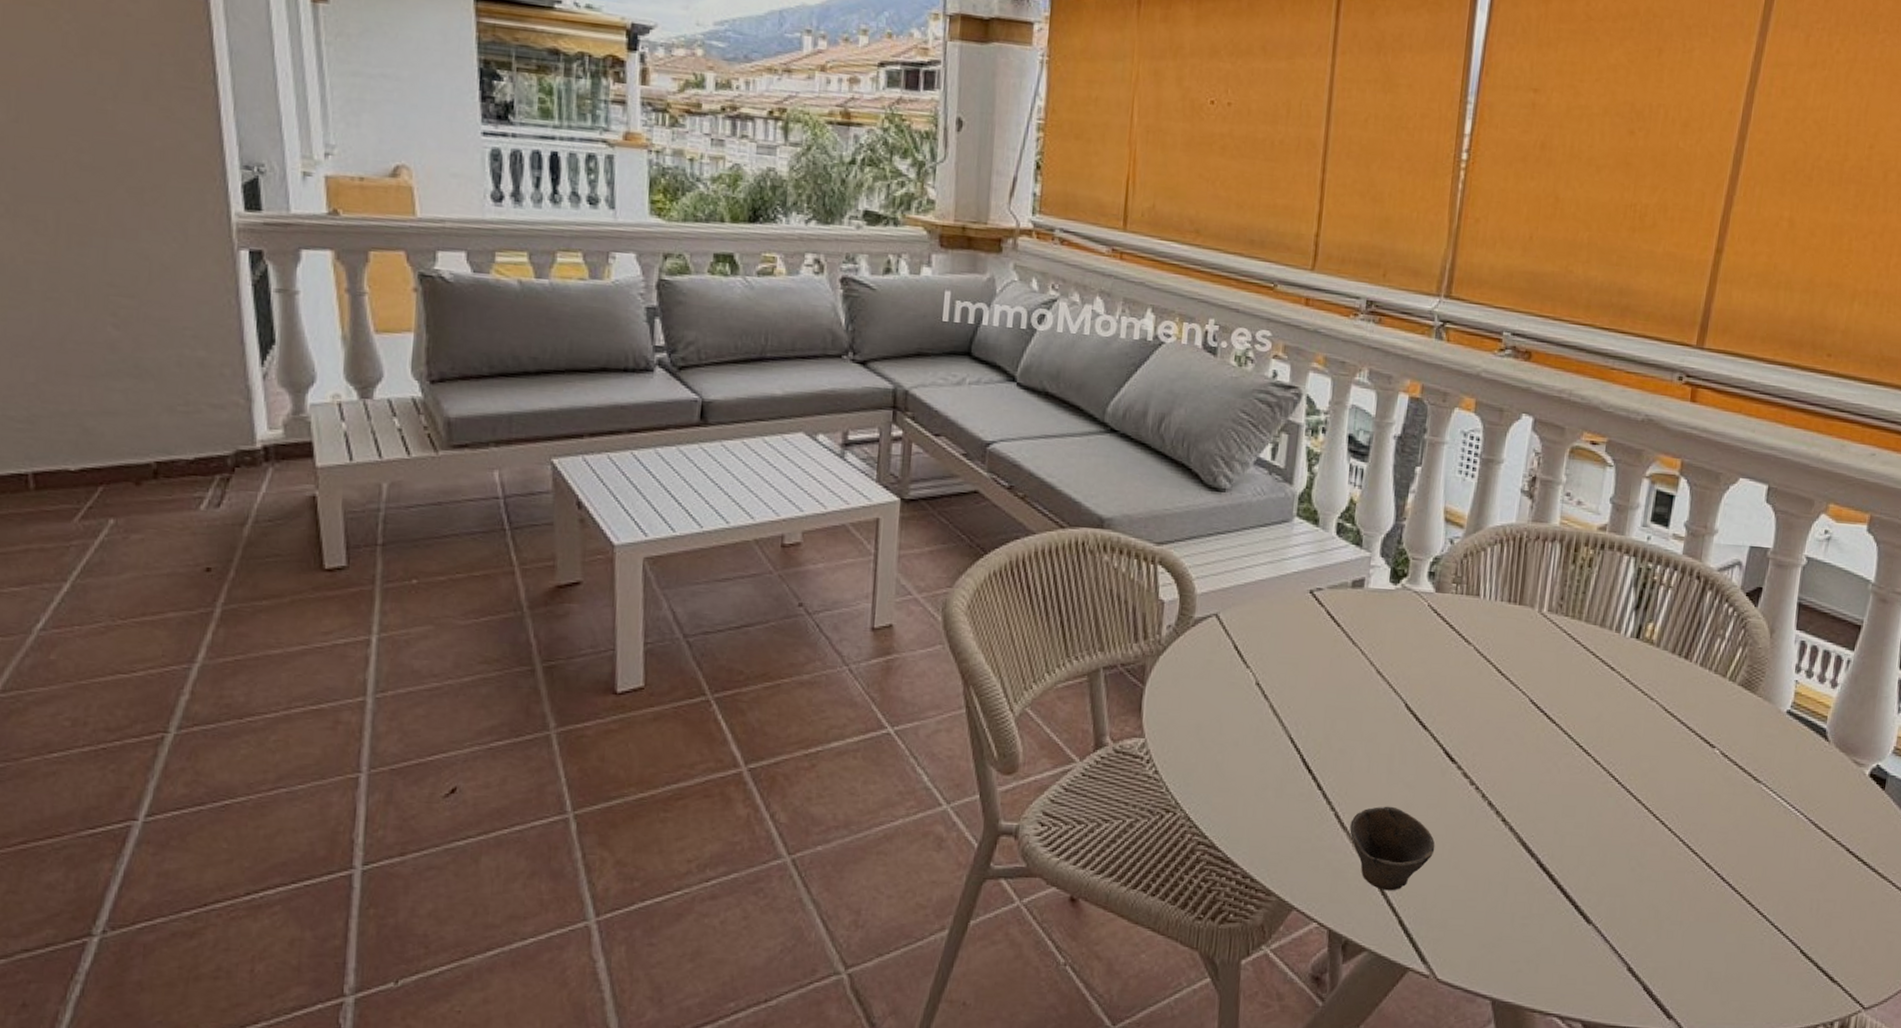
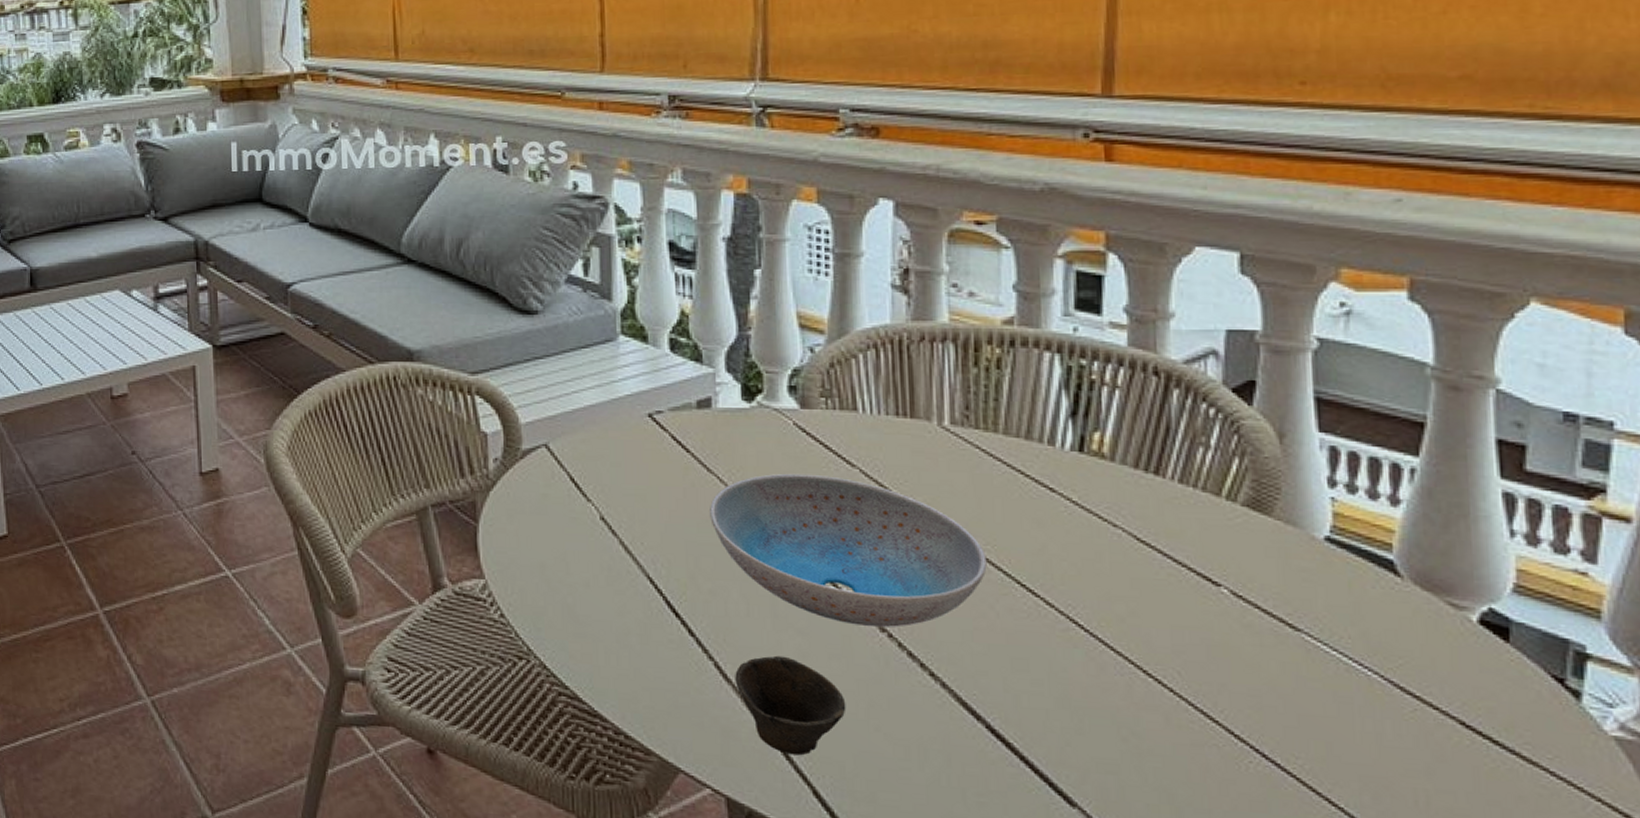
dish: none [1349,648,1558,781] -> present [710,473,987,627]

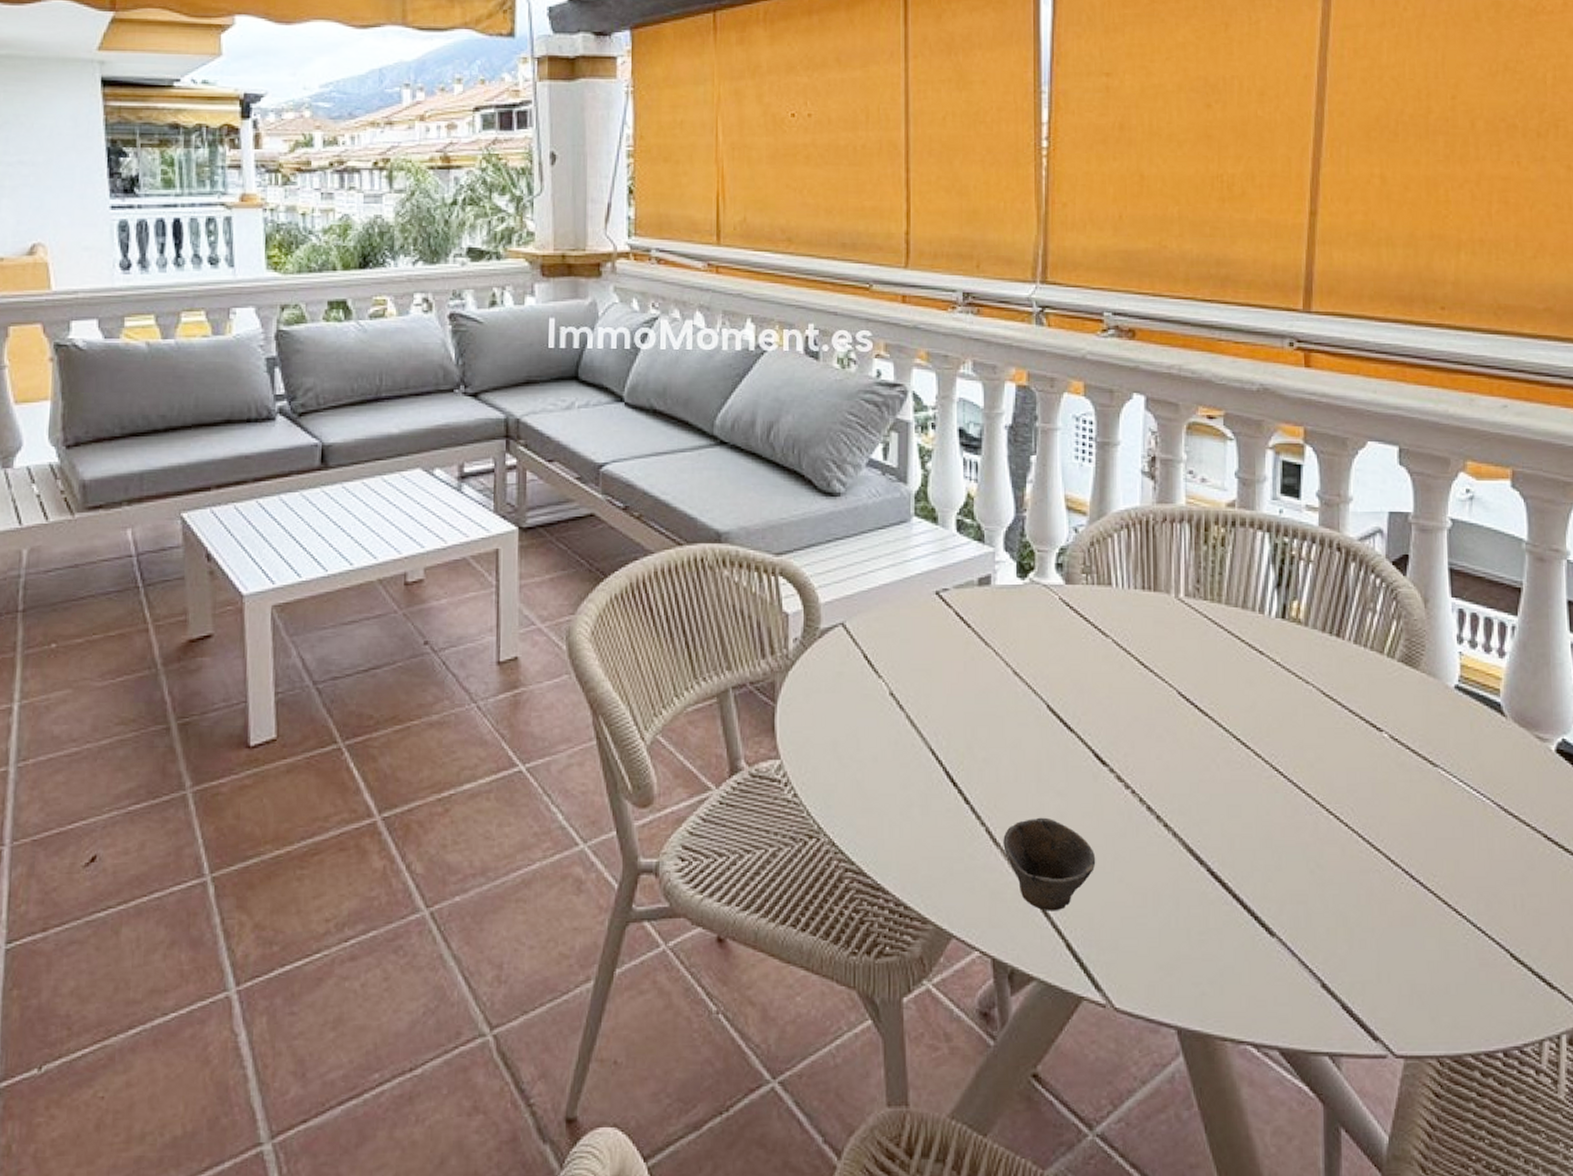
dish: present [710,473,987,627] -> none [986,645,1211,784]

